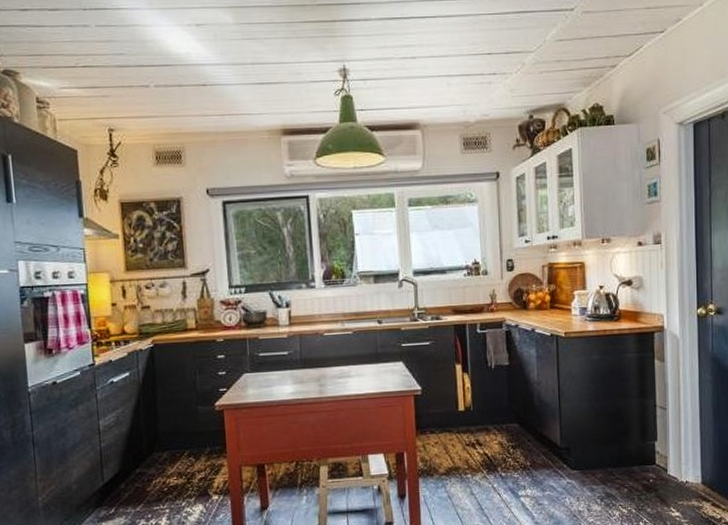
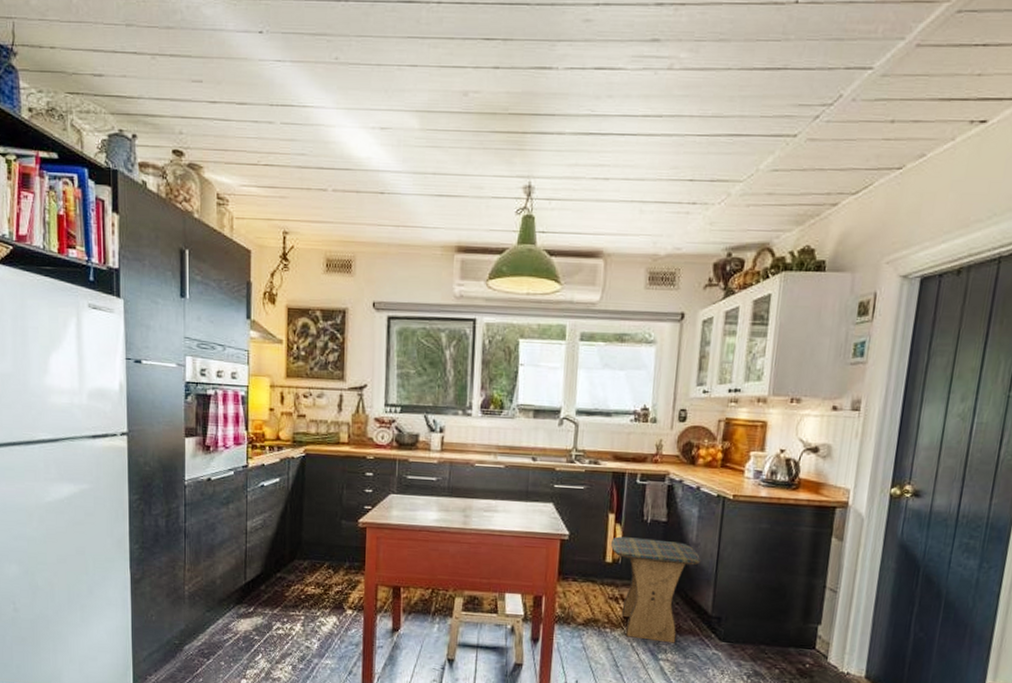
stool: none [460,382,545,480] -> present [610,536,701,644]

